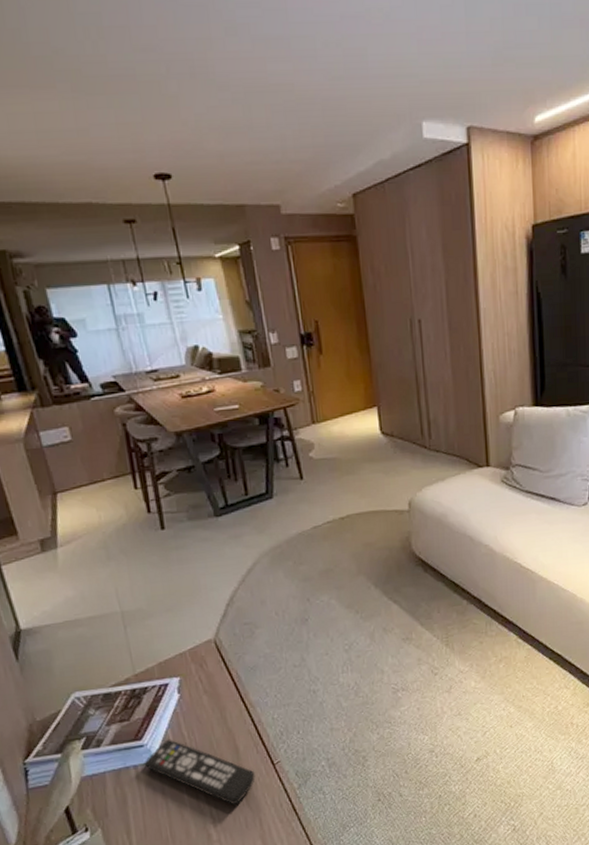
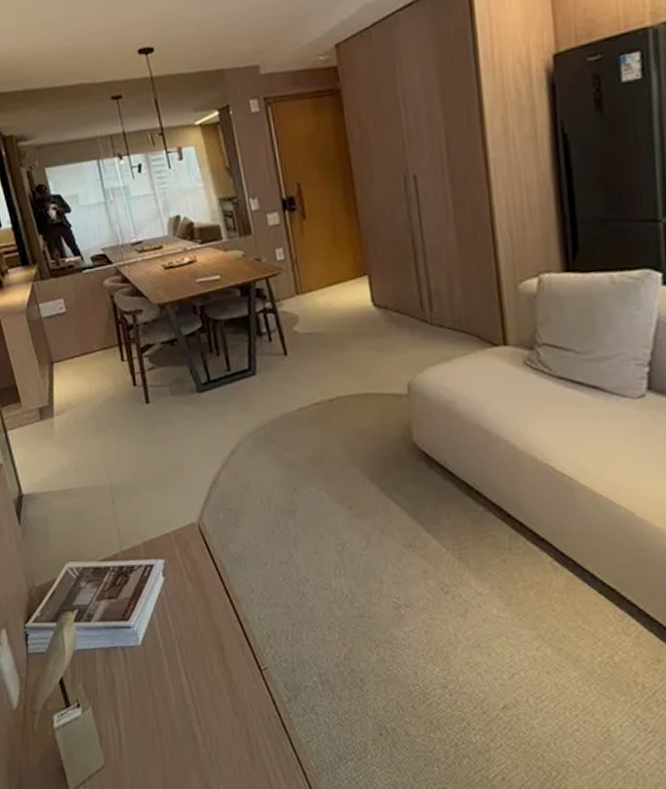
remote control: present [144,739,256,805] -> none [131,624,242,708]

